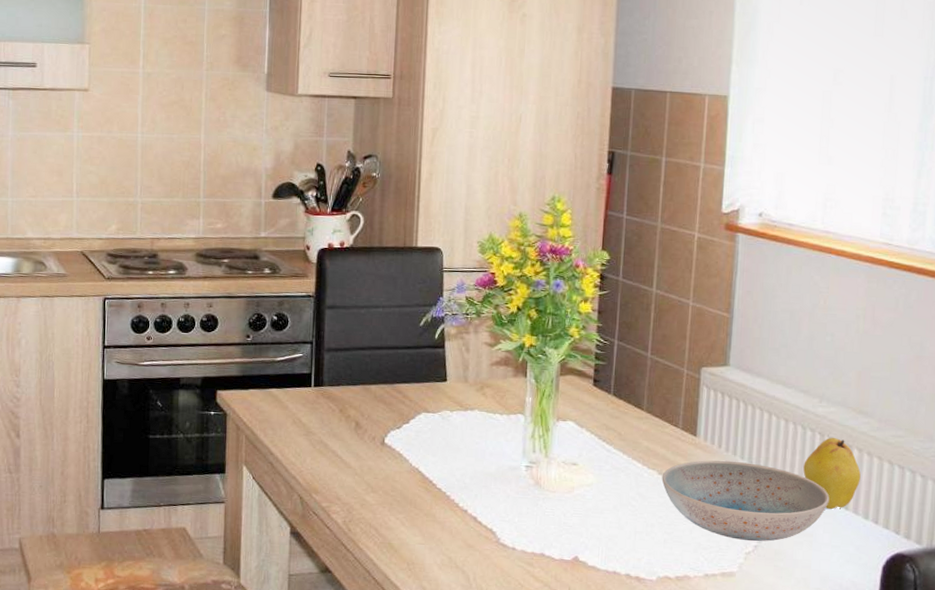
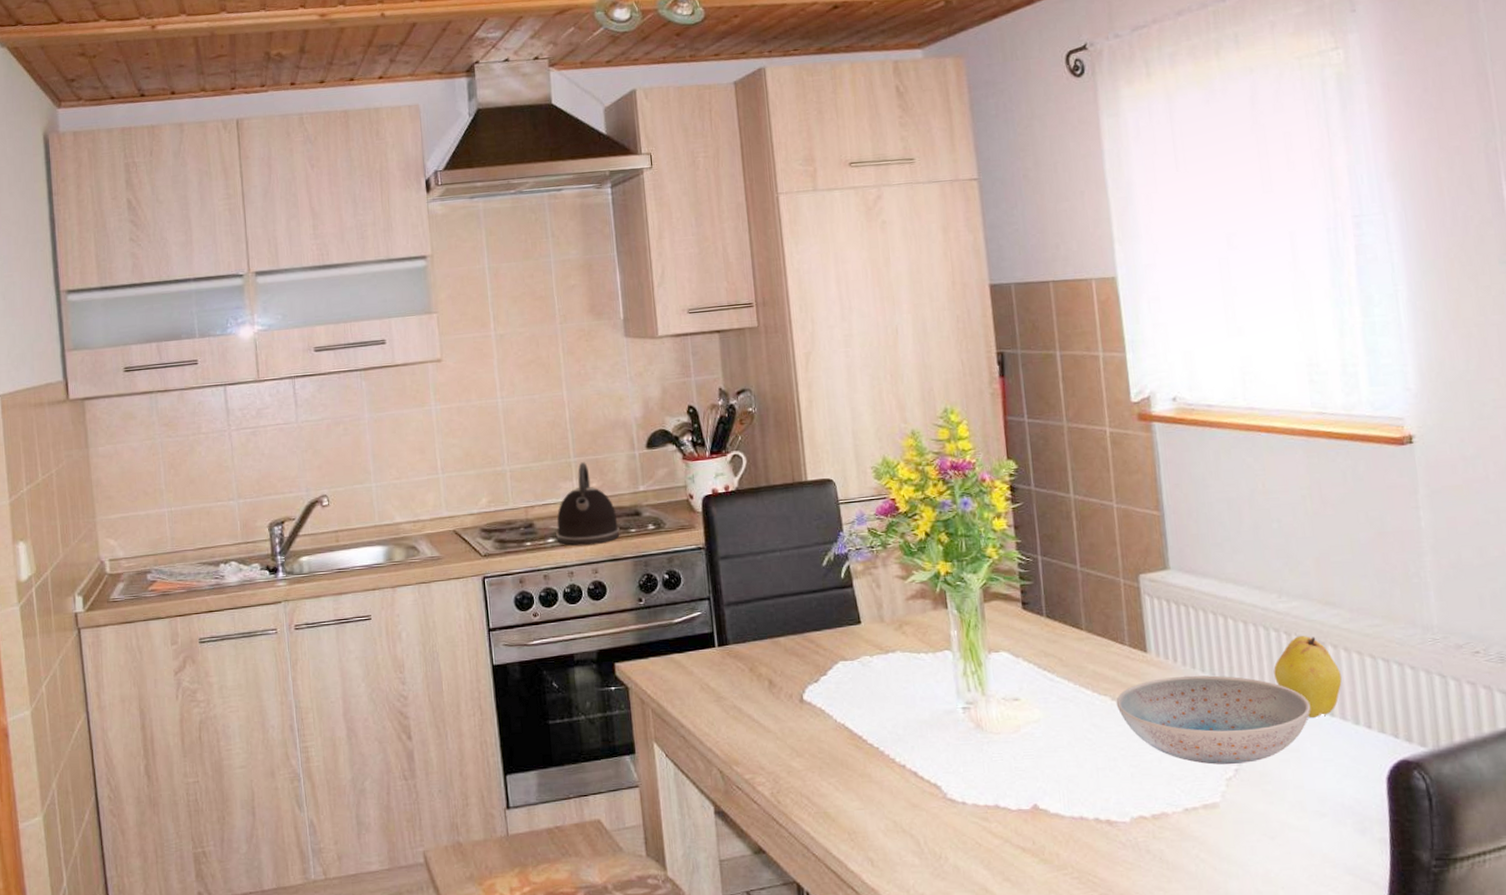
kettle: none [178,203,238,282] -> present [556,462,620,547]

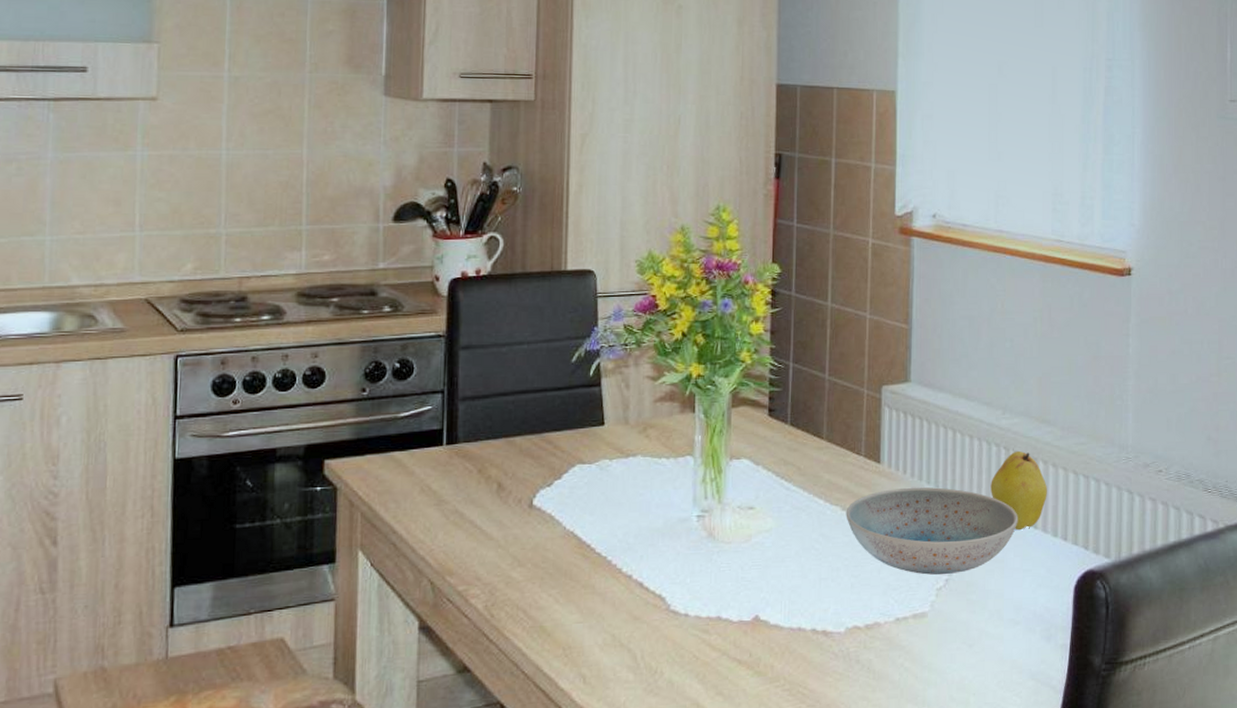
kettle: present [556,462,620,547] -> none [273,231,350,326]

